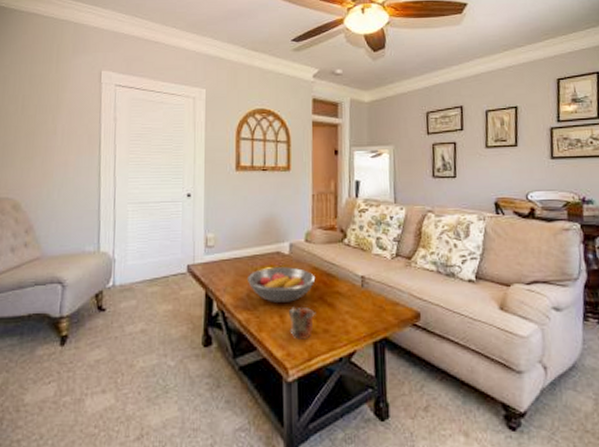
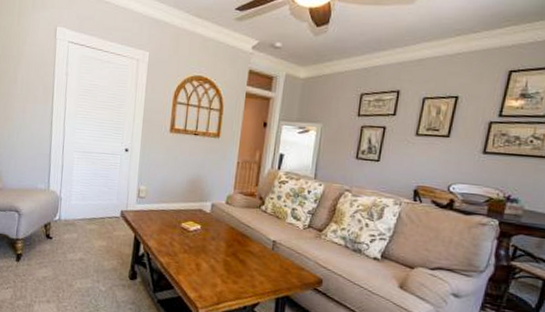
fruit bowl: present [248,267,316,302] -> none [171,221,232,254]
mug: present [289,306,317,341] -> none [204,258,229,287]

